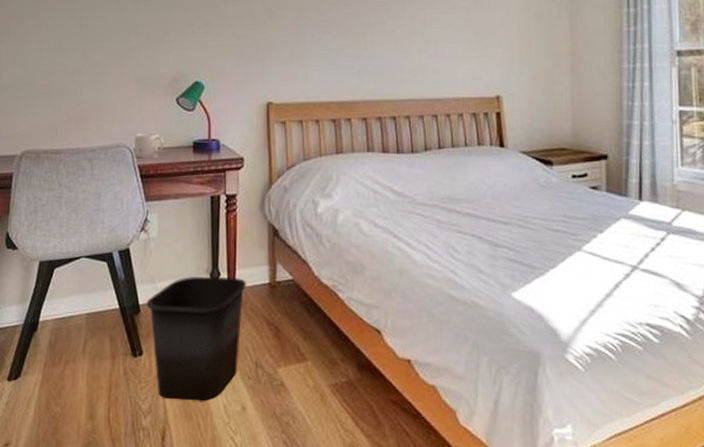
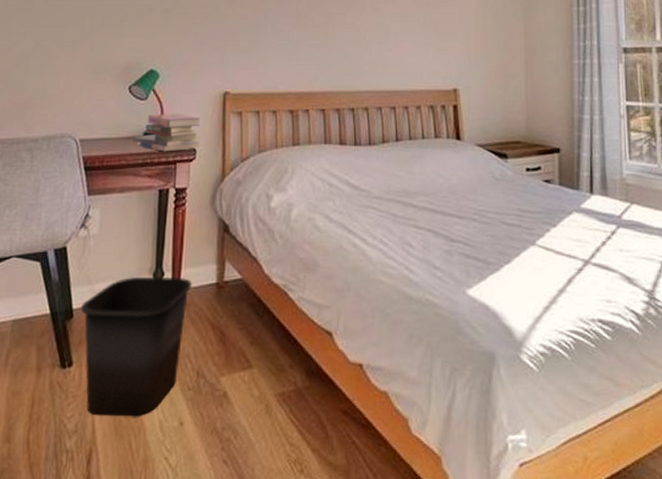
mug: present [134,134,164,158] -> none [79,123,112,149]
books: none [184,124,247,161] -> present [133,114,201,152]

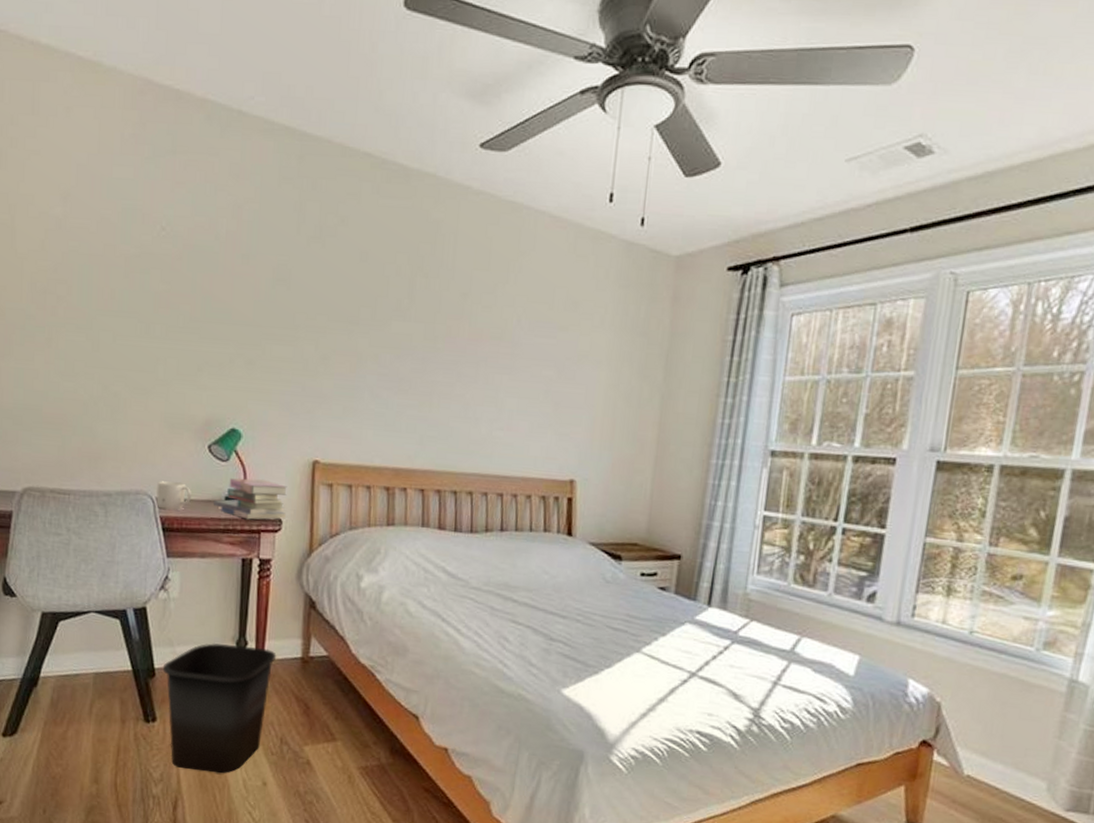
mug: none [79,123,112,149] -> present [156,481,191,510]

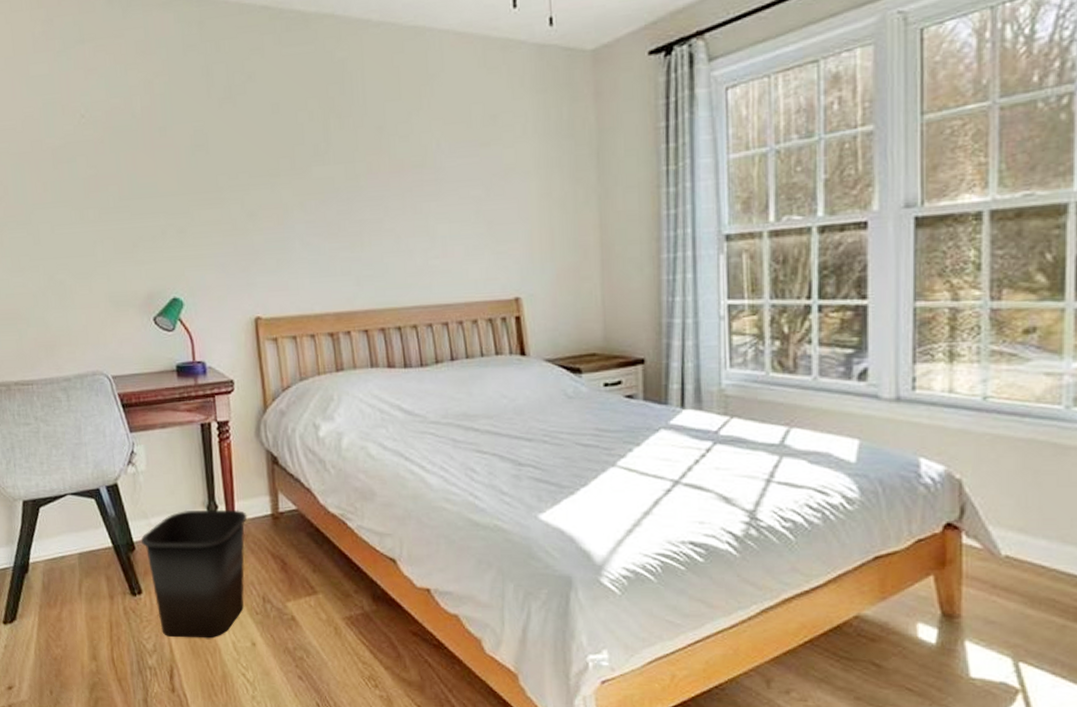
mug: present [156,481,191,510] -> none [111,358,145,386]
books: present [214,478,287,520] -> none [166,343,237,385]

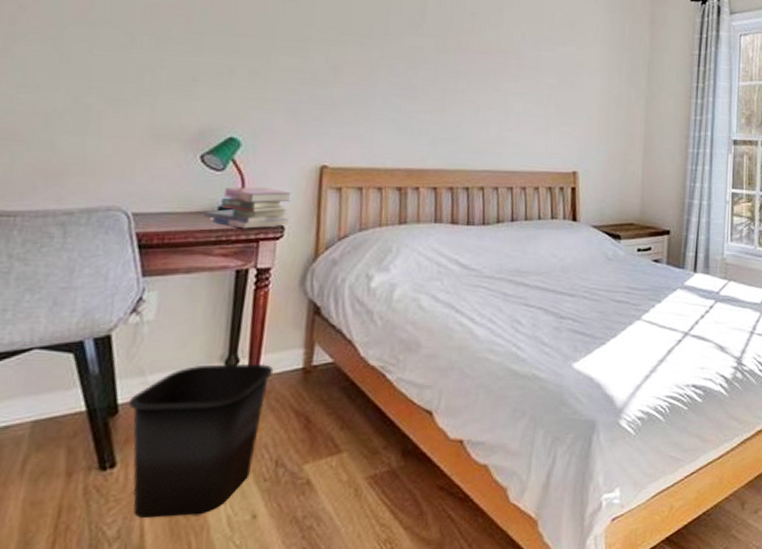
books: none [166,343,237,385] -> present [204,187,292,229]

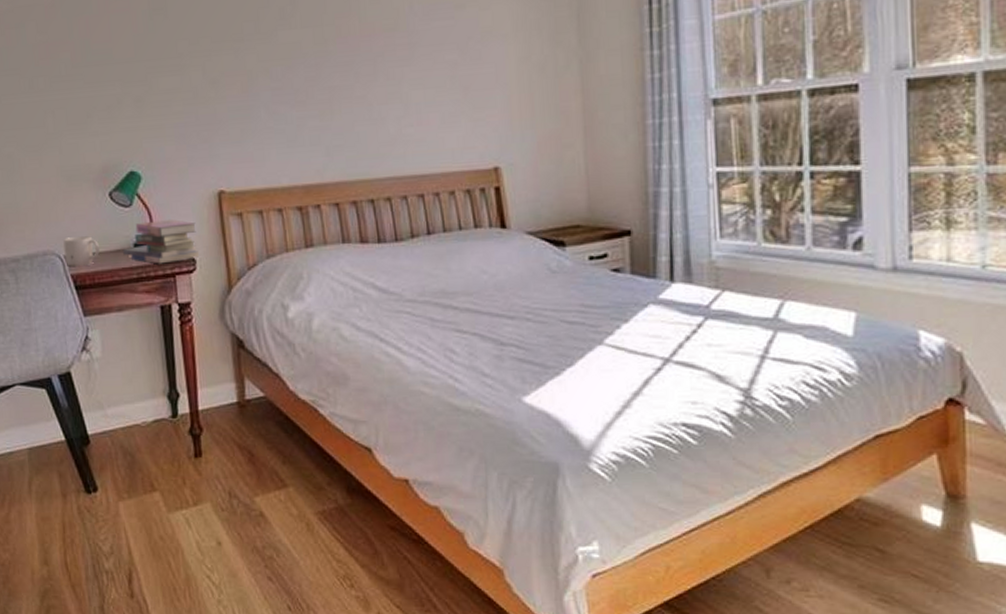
waste bin: present [128,364,274,518] -> none [96,398,212,538]
mug: none [132,195,177,225] -> present [63,236,100,266]

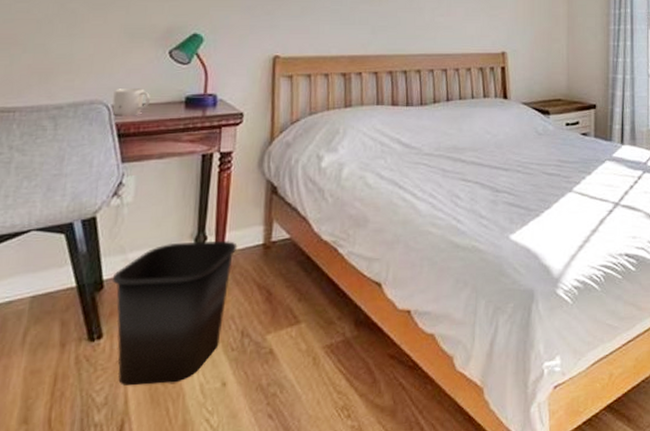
waste bin: none [96,398,212,538] -> present [112,241,238,385]
books: present [123,219,200,264] -> none [173,78,249,117]

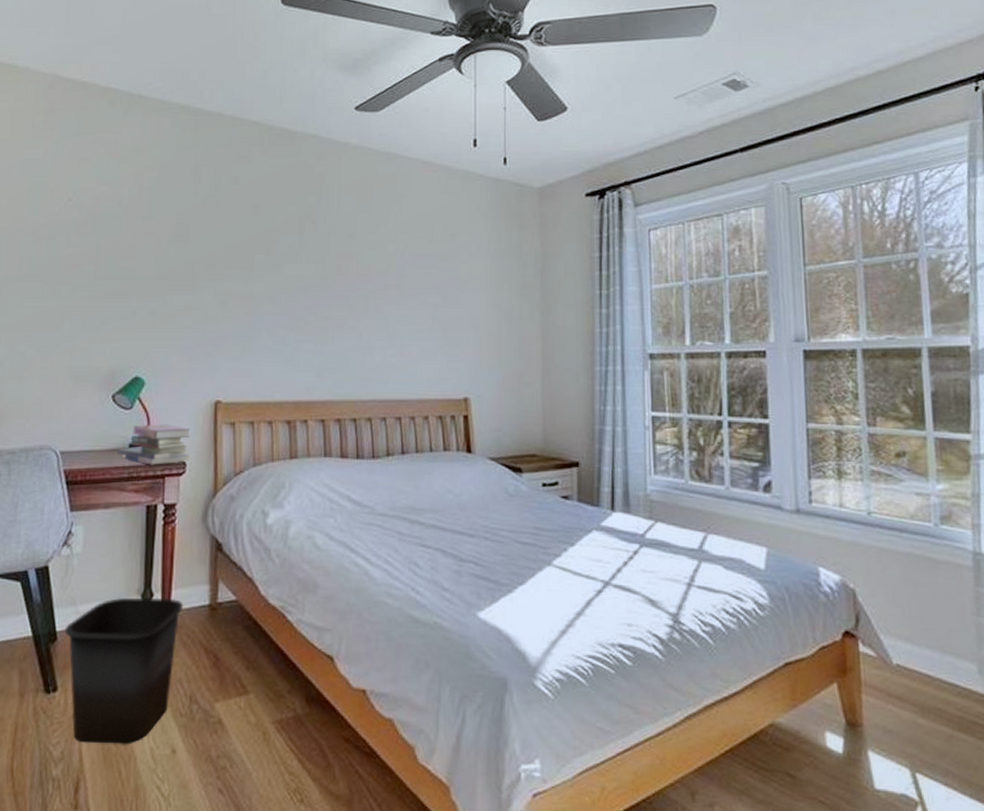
mug: present [112,88,150,115] -> none [60,434,95,462]
books: none [173,78,249,117] -> present [118,424,191,465]

